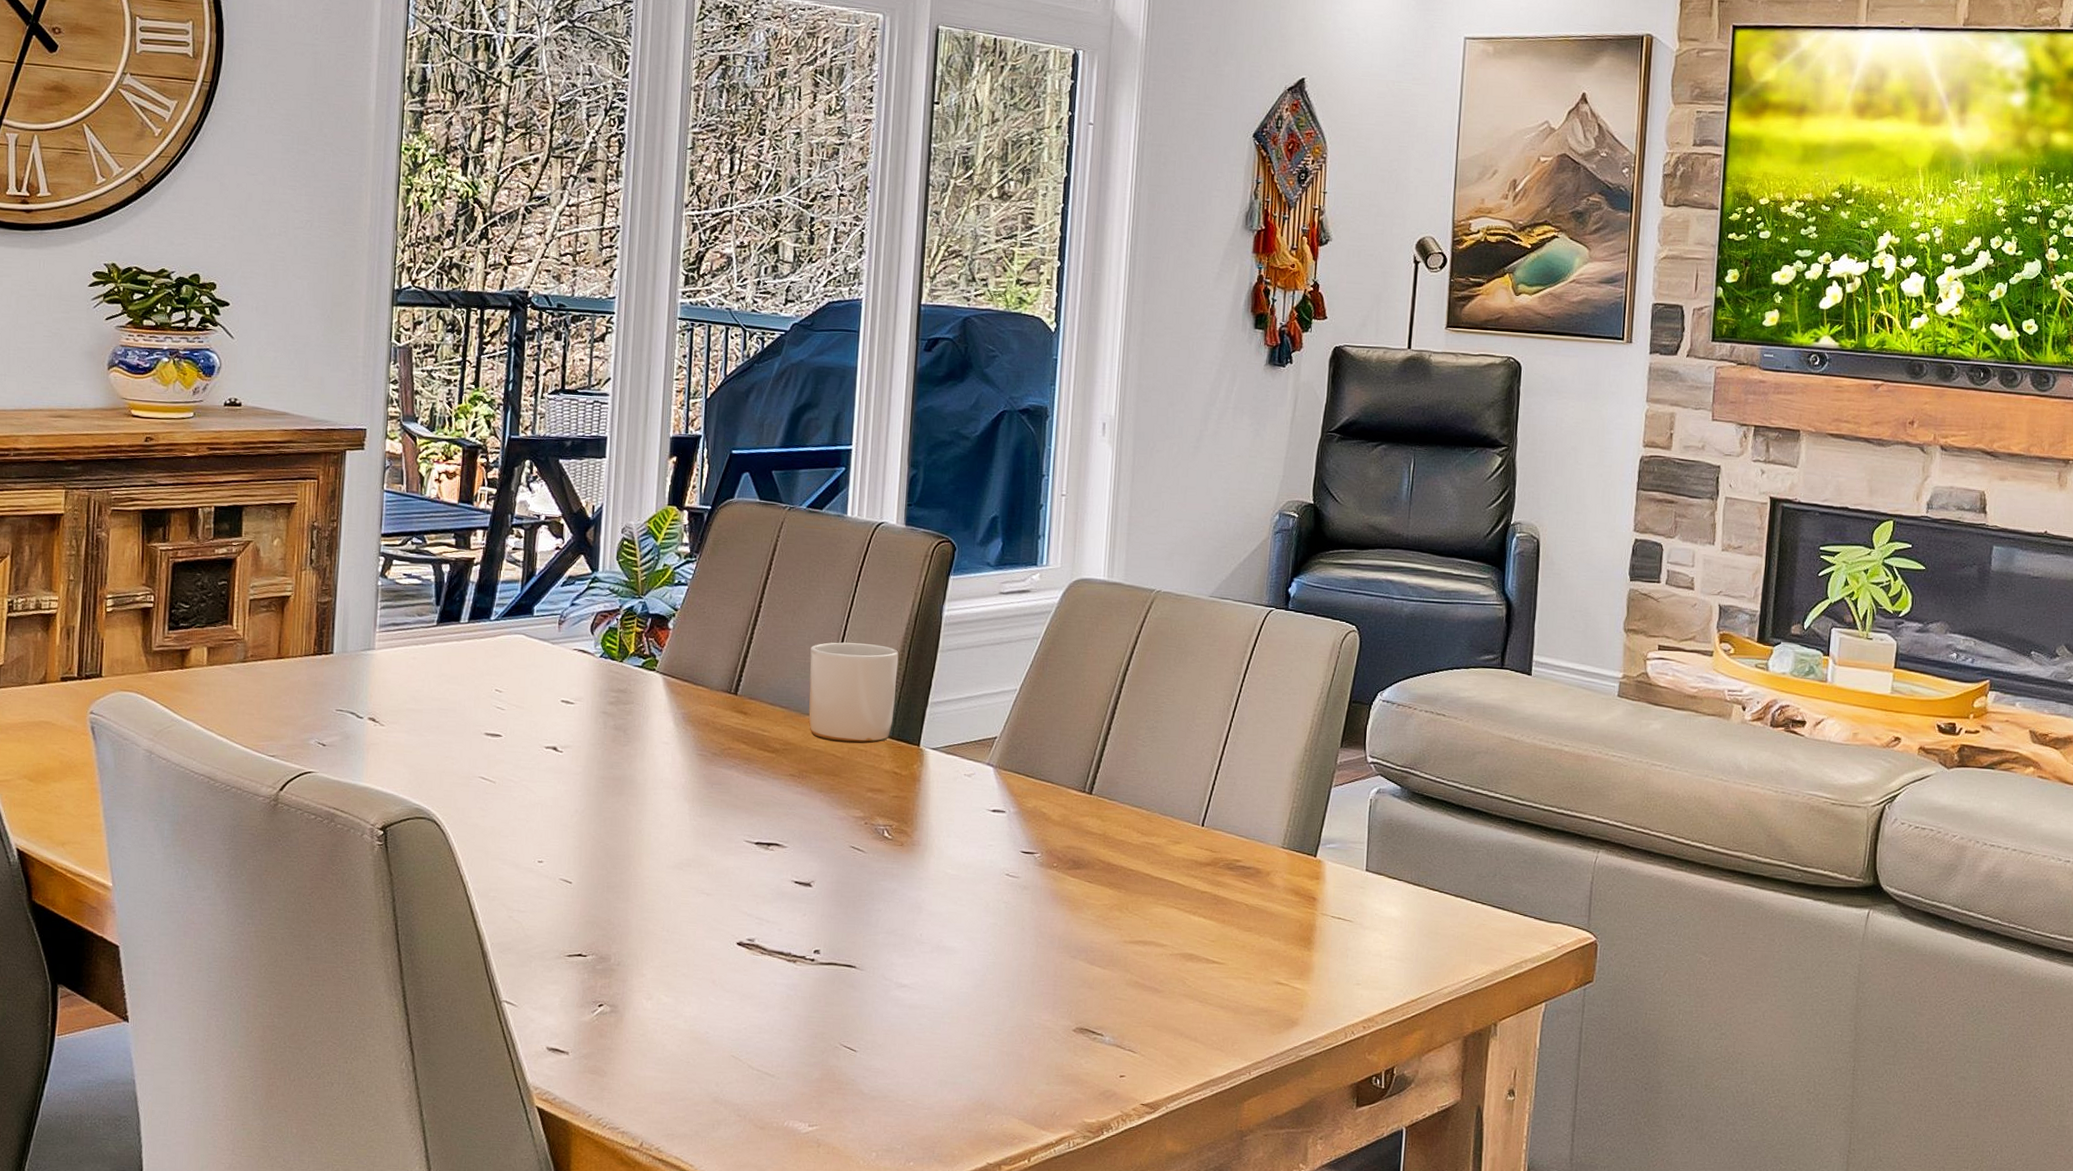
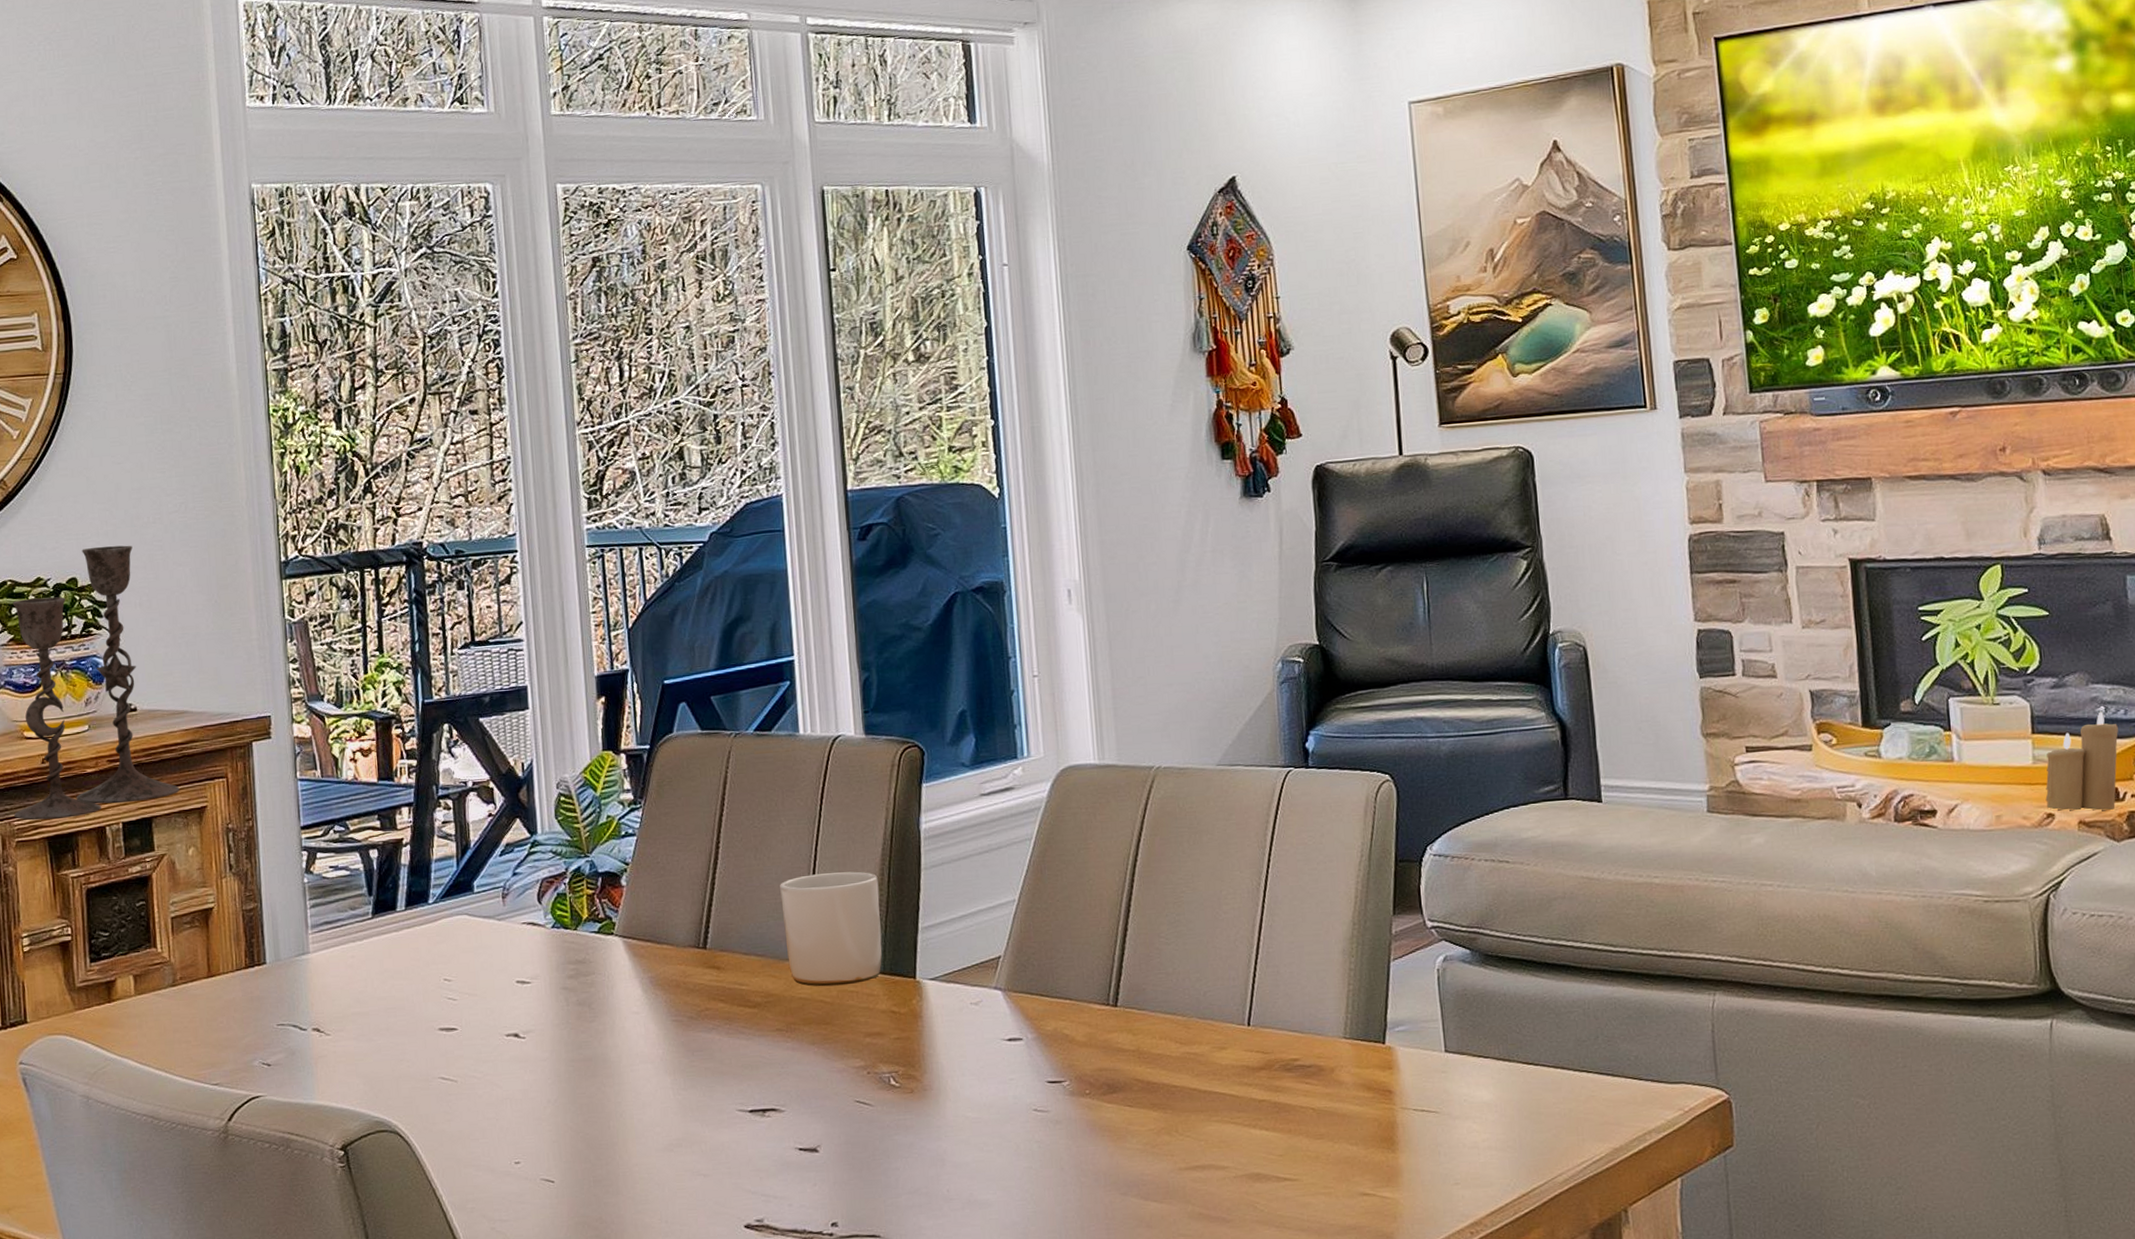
candlestick: none [113,248,273,495] -> present [13,545,180,821]
candle: none [1895,657,1965,742] -> present [2045,711,2118,811]

